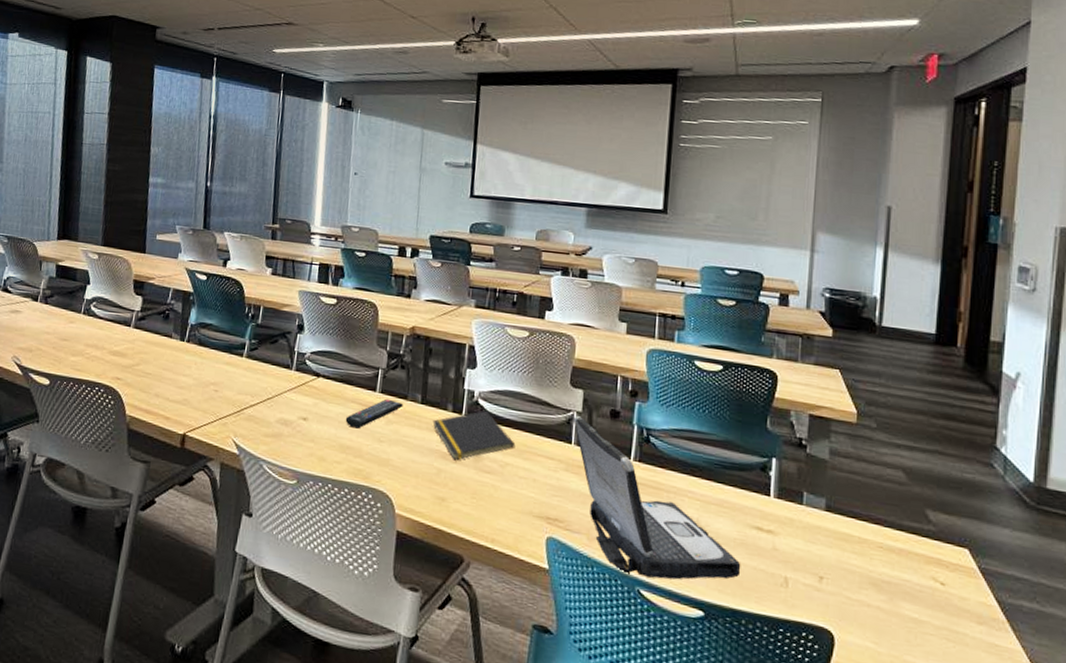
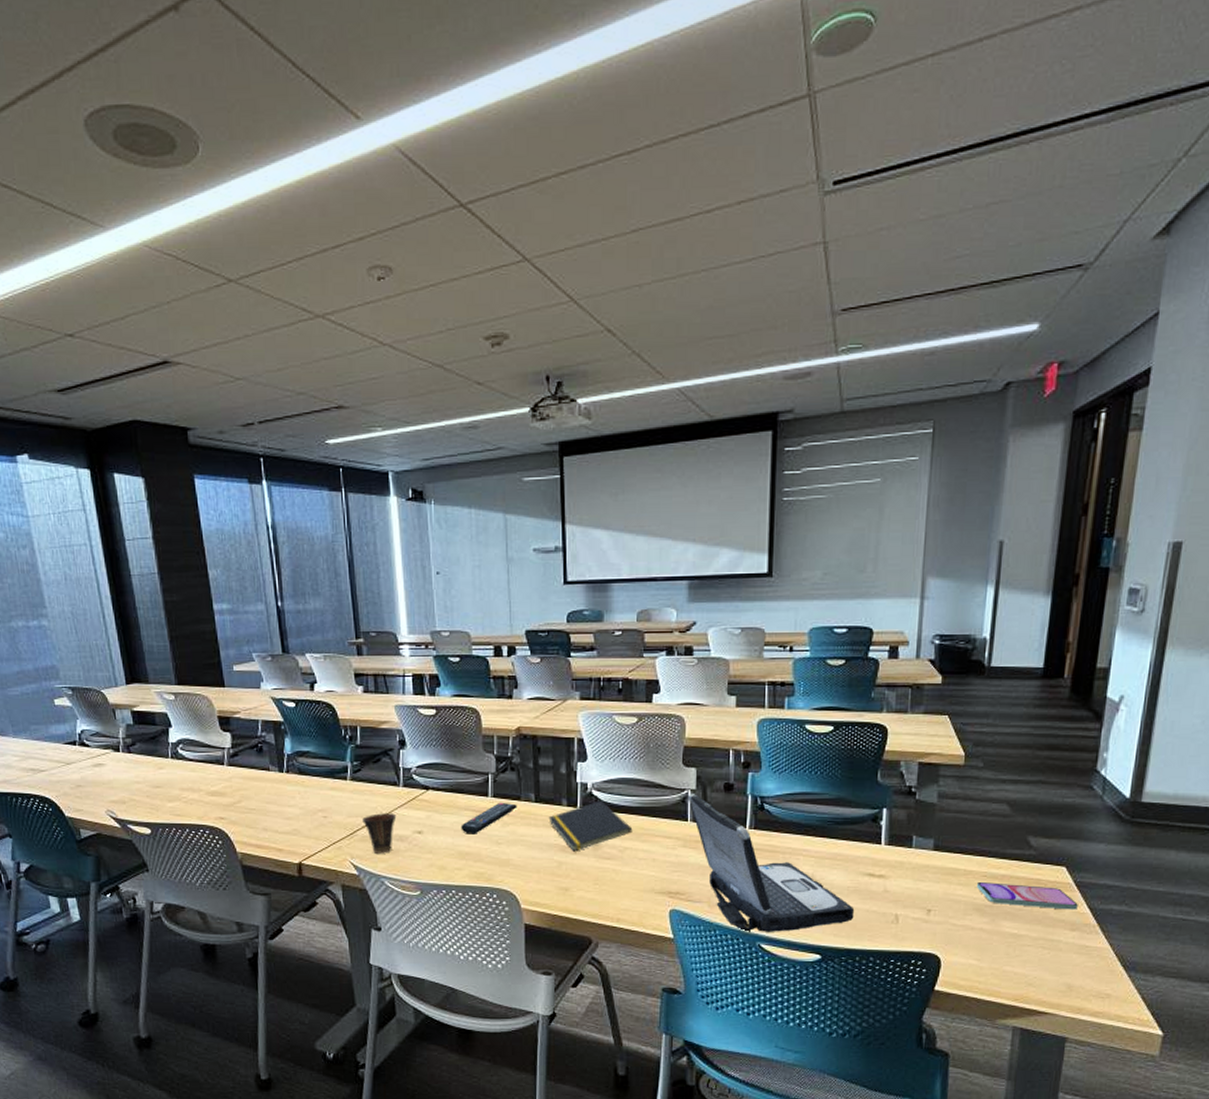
cup: none [251,394,285,436] -> present [362,813,397,854]
smartphone: none [871,552,984,601] -> present [976,881,1078,910]

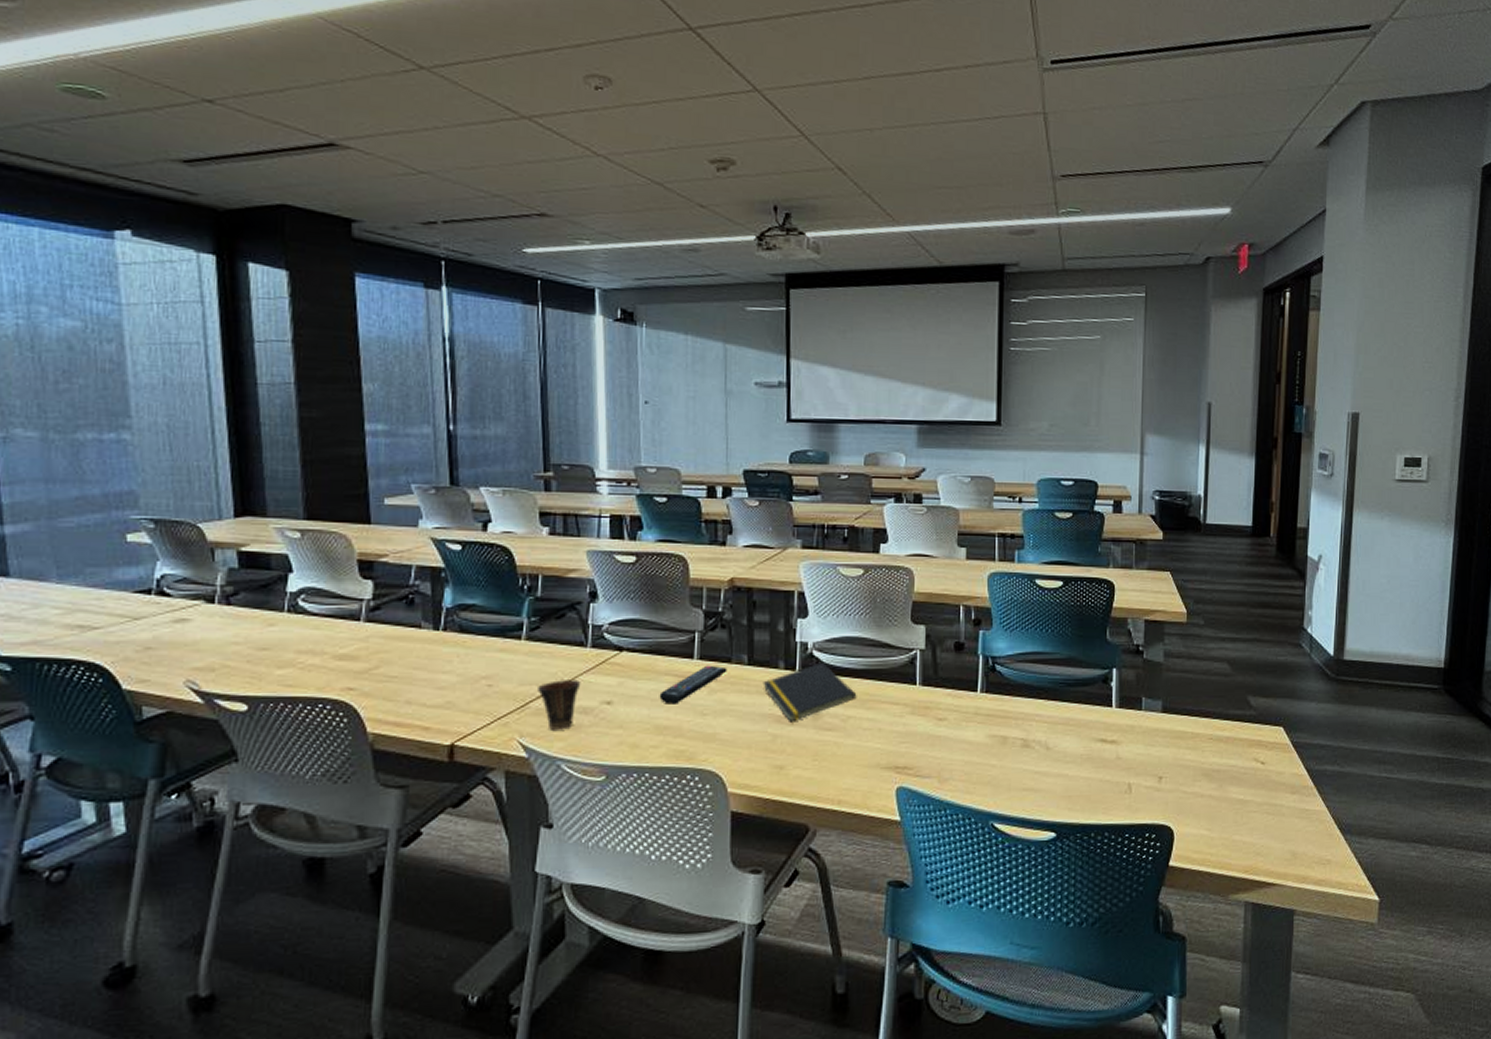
laptop: present [689,794,855,933] -> none [917,654,1088,811]
smartphone: present [976,881,1078,910] -> none [1203,744,1296,772]

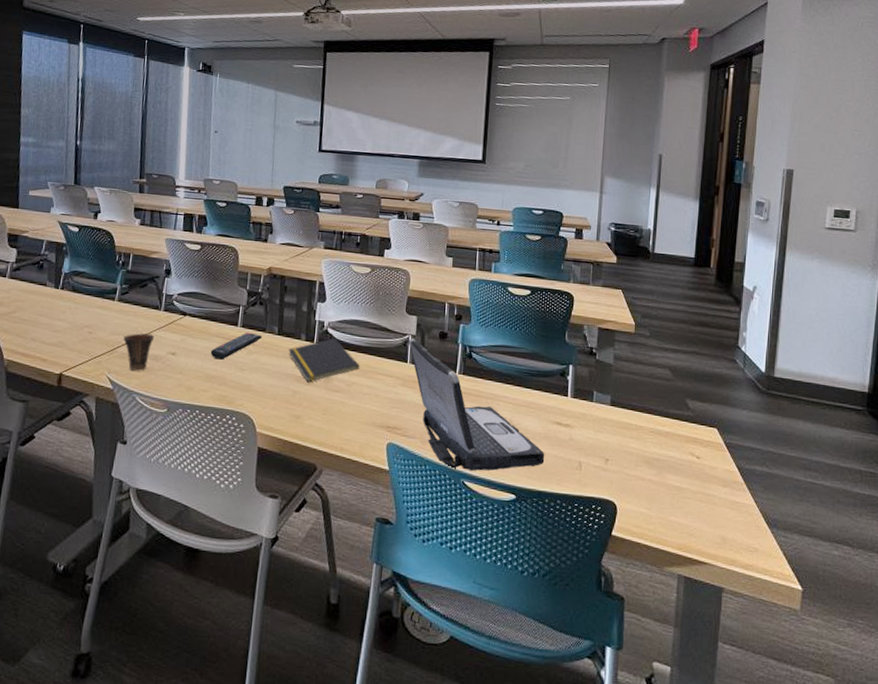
laptop: none [917,654,1088,811] -> present [409,339,545,471]

